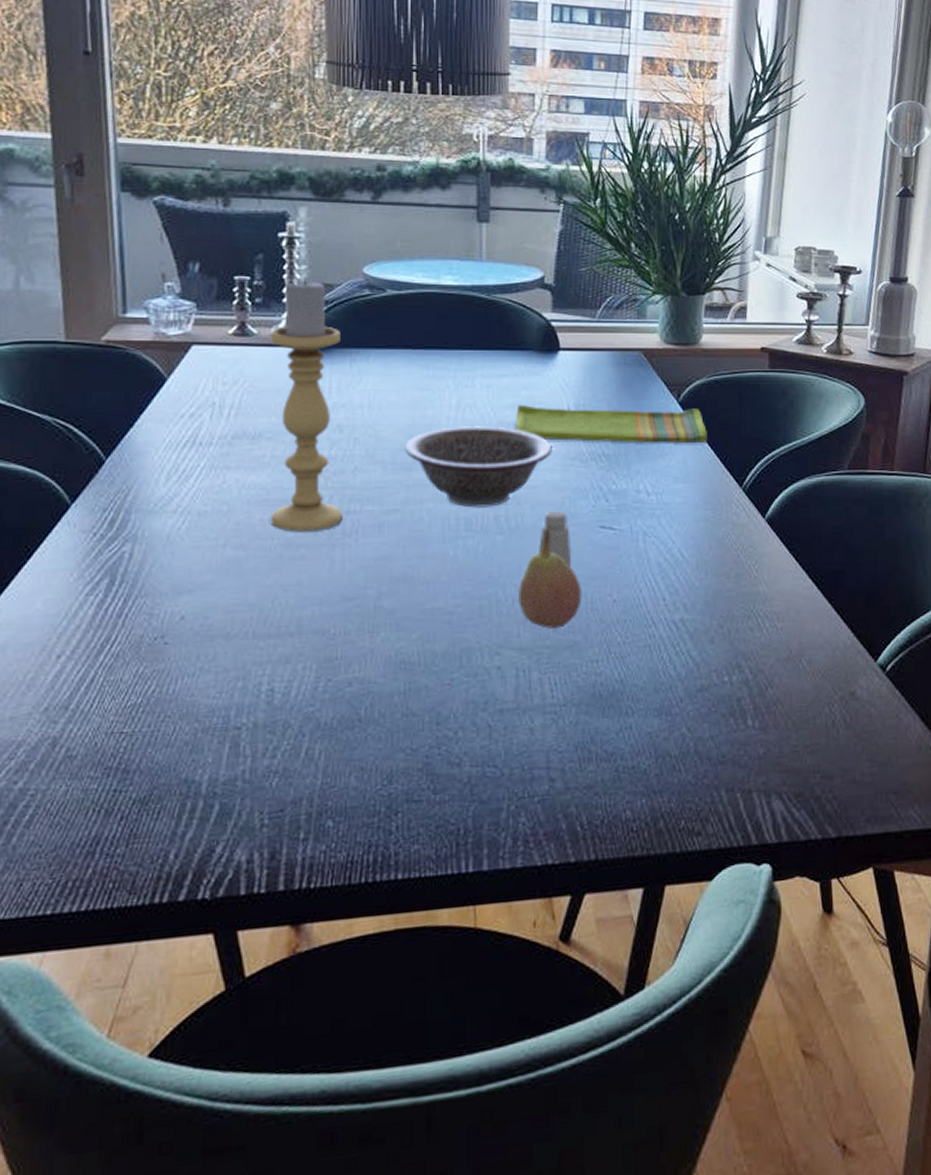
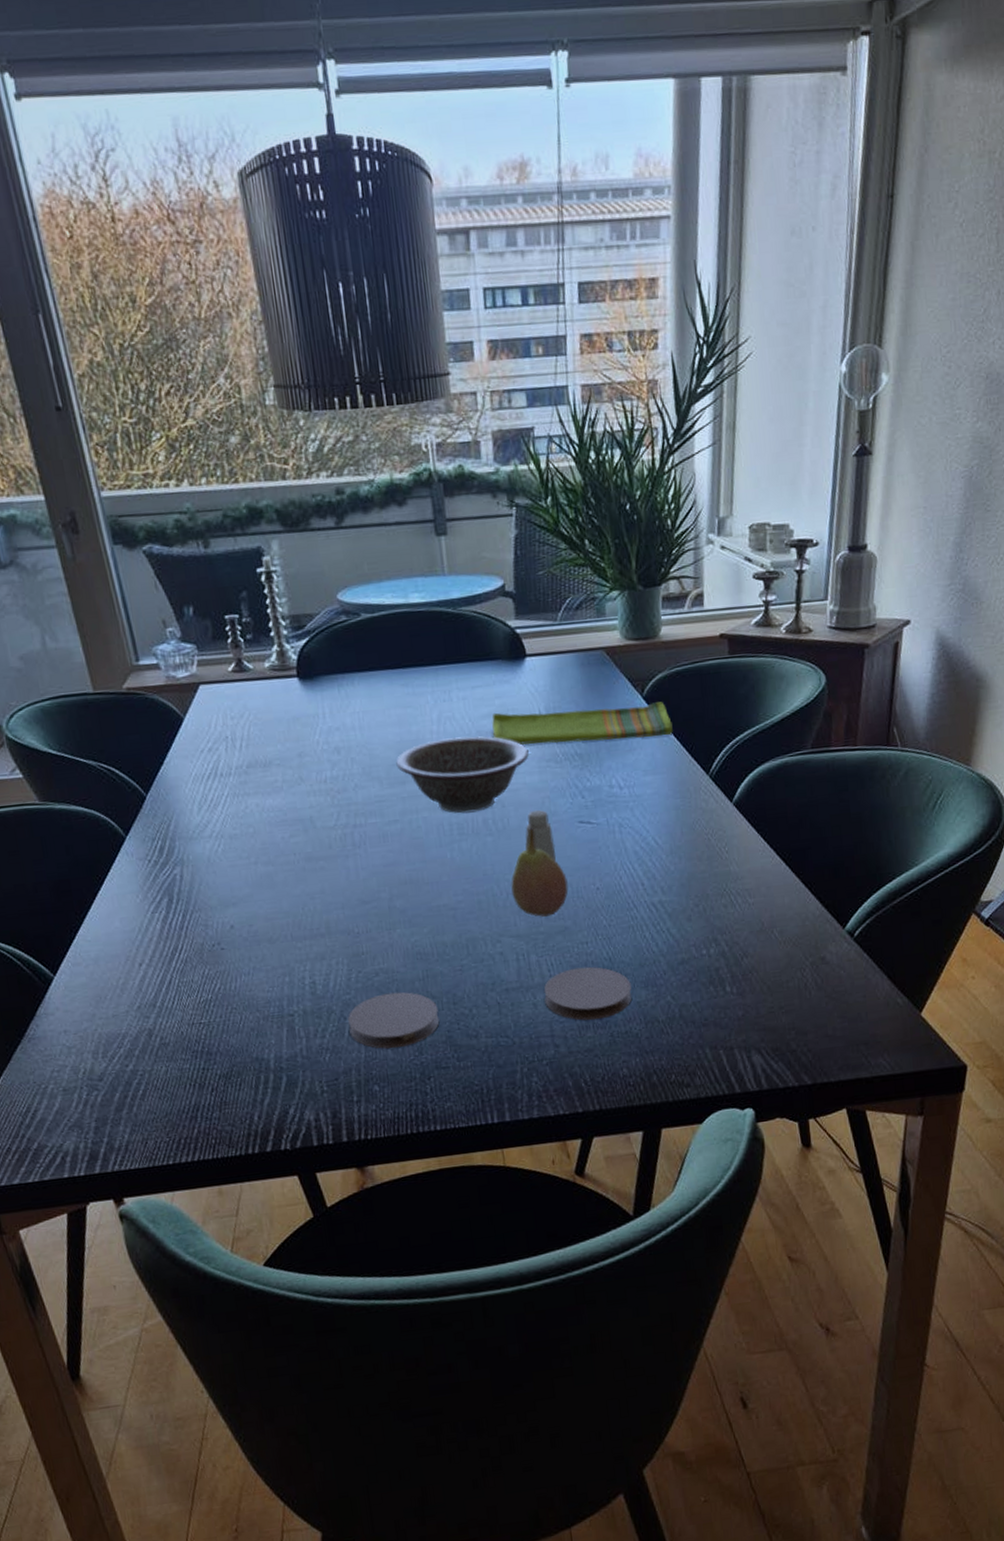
candle holder: present [270,277,344,532] -> none [264,609,352,847]
coaster: none [307,706,417,775] -> present [348,992,440,1049]
coaster: none [543,688,643,751] -> present [543,966,632,1020]

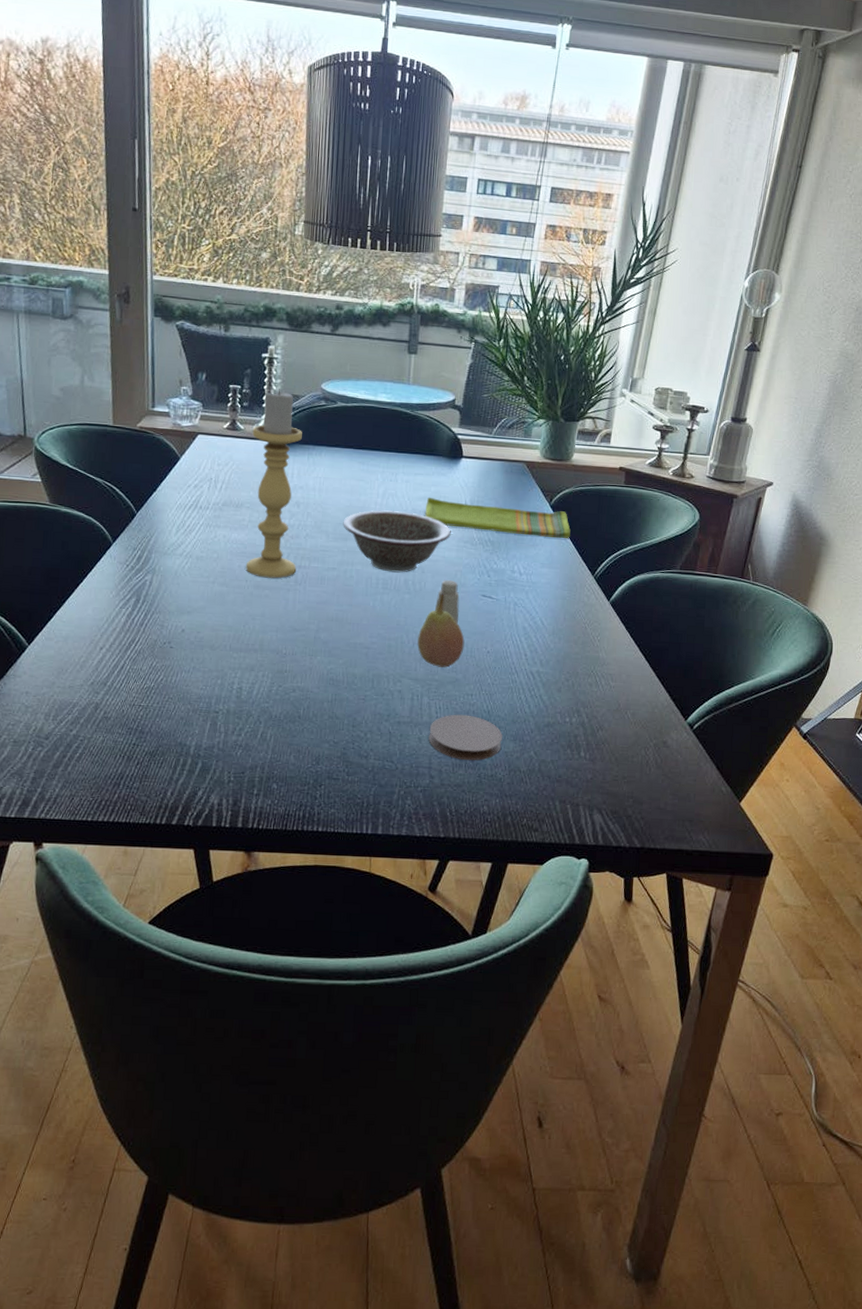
candle holder: none [264,609,352,847] -> present [245,389,302,579]
coaster: present [348,992,440,1049] -> none [262,708,339,755]

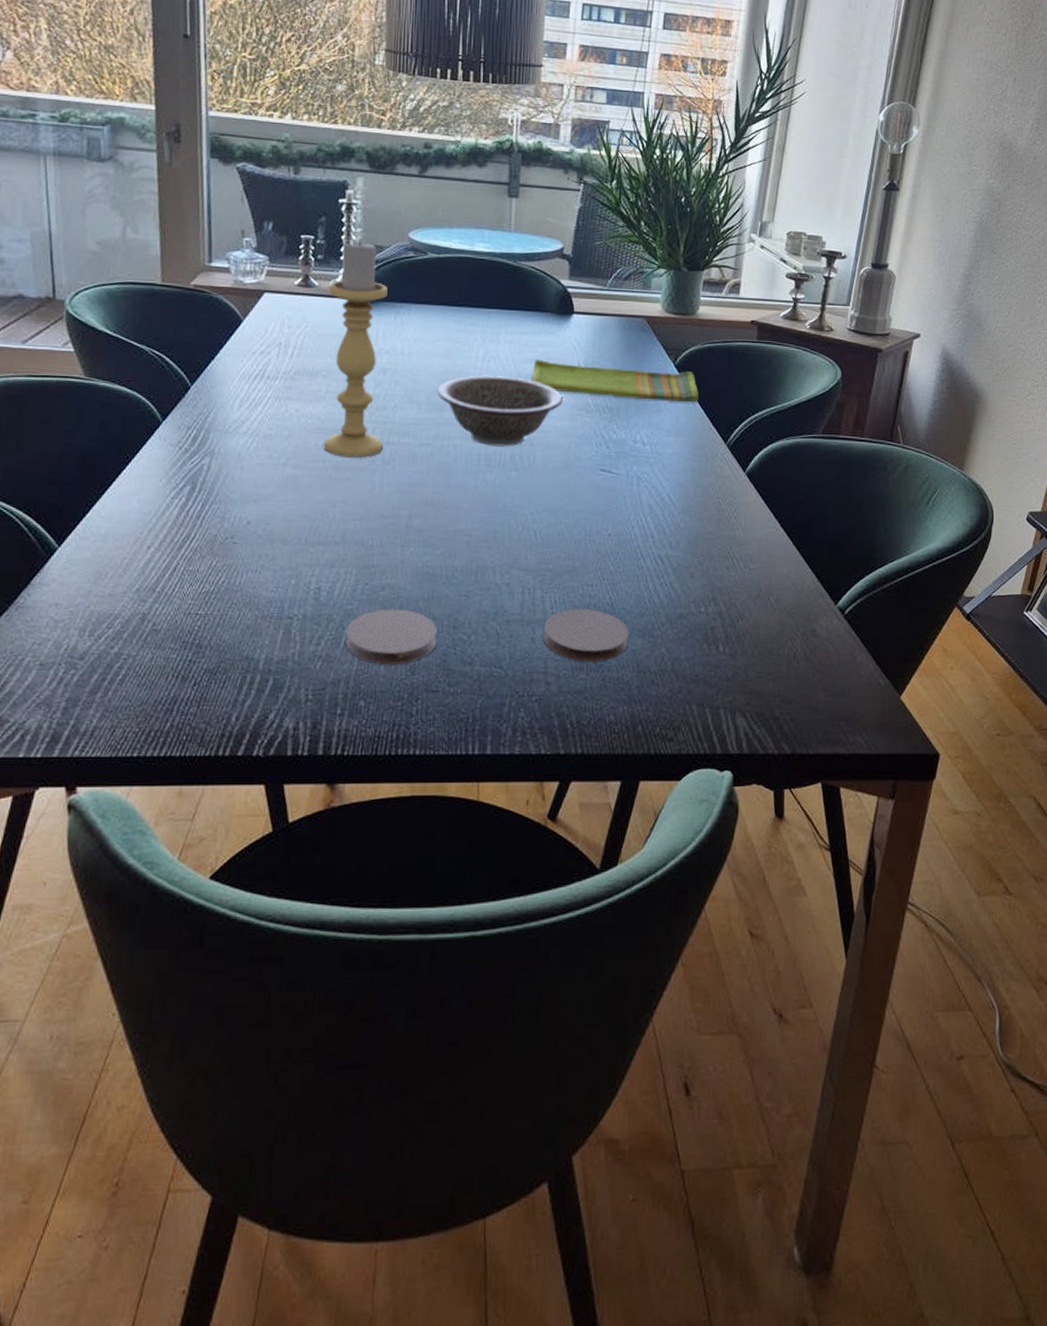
coaster: none [262,708,339,755] -> present [345,609,437,664]
fruit: present [417,592,465,668] -> none [527,468,582,555]
saltshaker: present [435,580,460,623] -> none [547,454,575,503]

